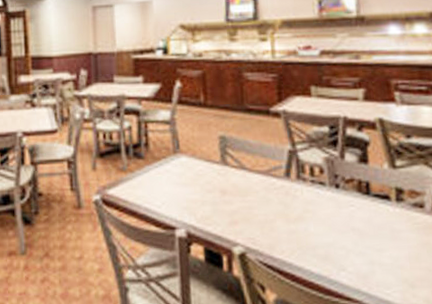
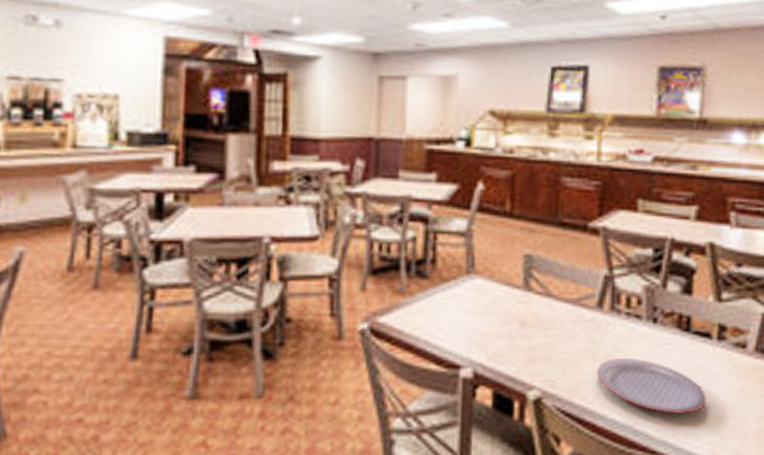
plate: none [291,219,392,267] -> present [597,358,706,415]

